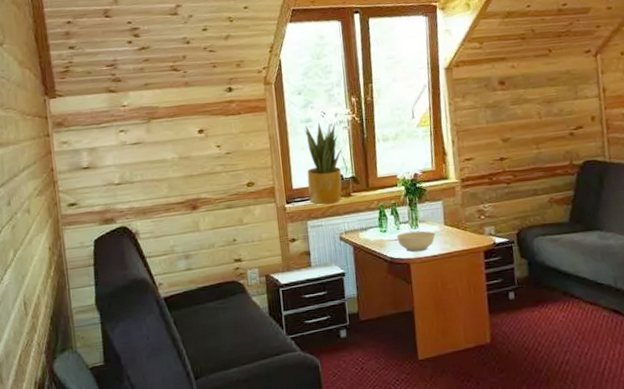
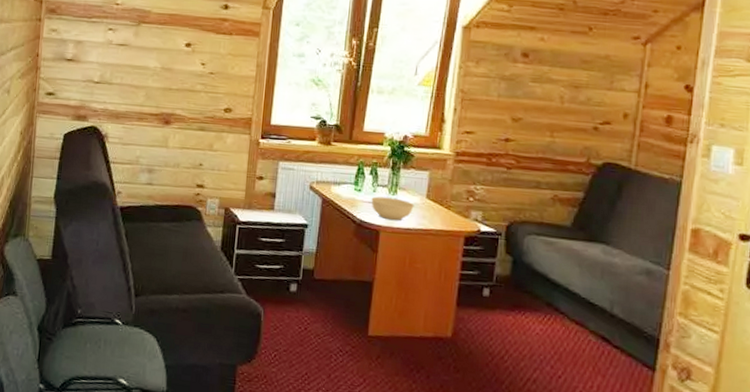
planter: present [304,122,343,205] -> none [286,59,332,149]

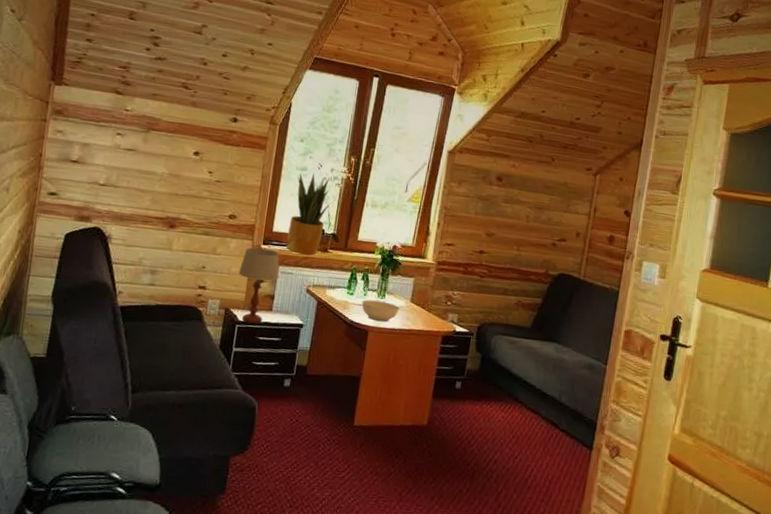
table lamp: none [236,142,280,225] -> present [238,247,279,325]
planter: none [286,59,332,149] -> present [286,173,331,255]

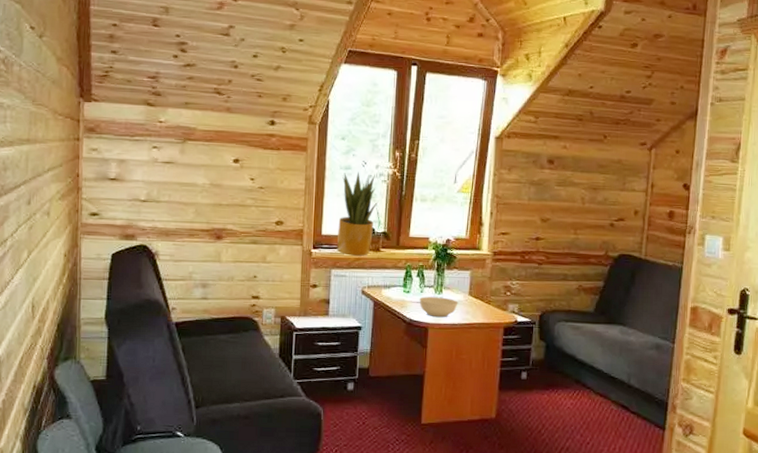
table lamp: present [238,247,279,325] -> none [290,252,333,331]

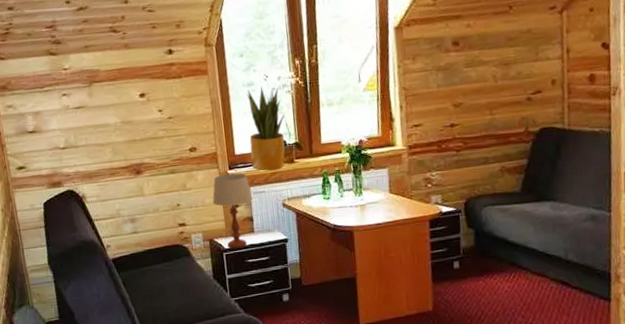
table lamp: none [290,252,333,331] -> present [212,173,253,250]
bowl: present [419,296,458,318] -> none [340,198,380,220]

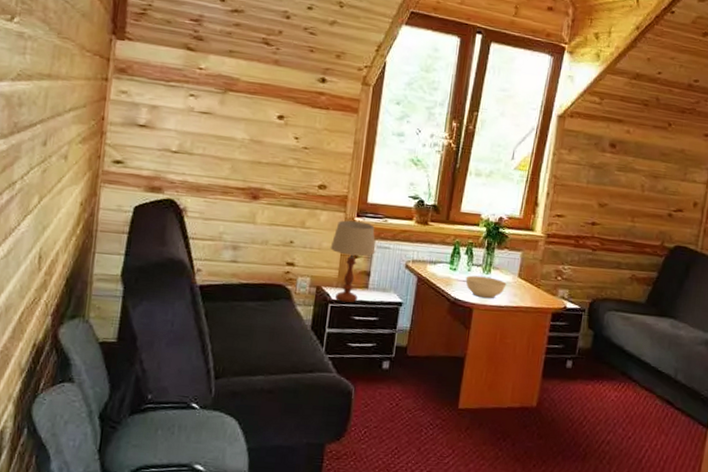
planter: present [246,86,286,171] -> none [383,139,431,228]
bowl: none [340,198,380,220] -> present [465,275,507,299]

